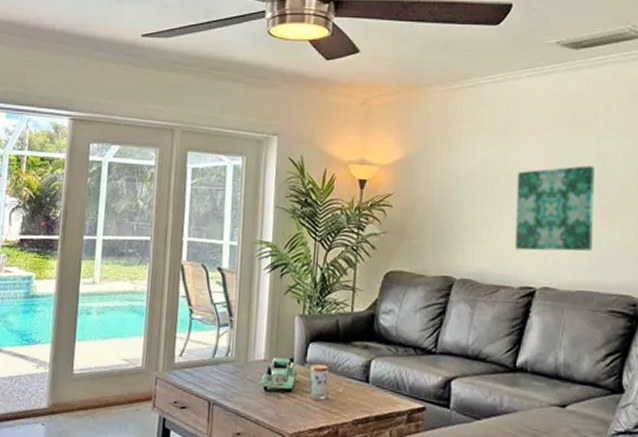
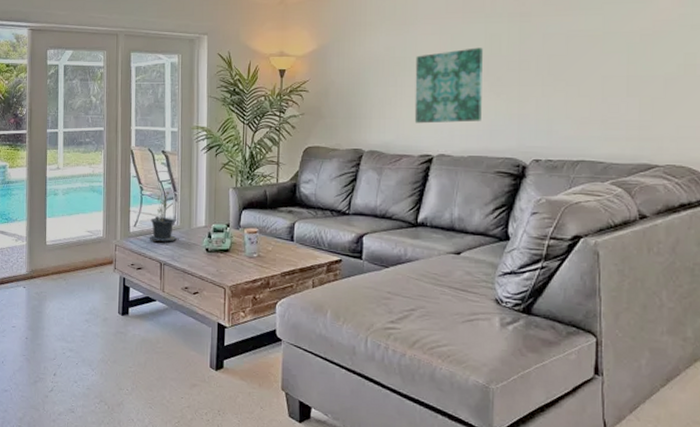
potted plant: none [198,316,230,377] -> present [150,191,177,243]

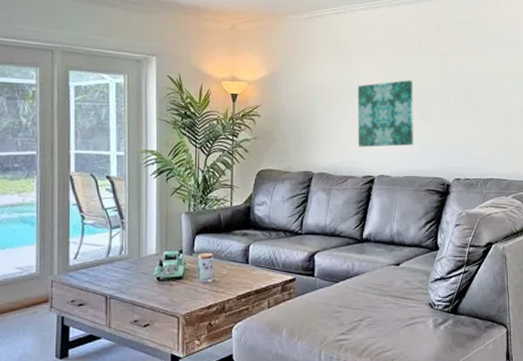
potted plant: present [150,191,177,243] -> none [93,219,124,275]

